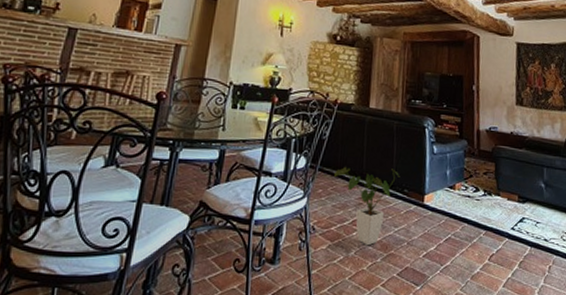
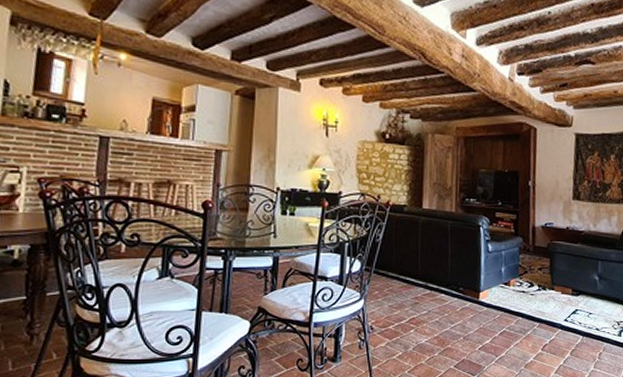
house plant: present [334,167,400,246] -> none [390,268,456,342]

